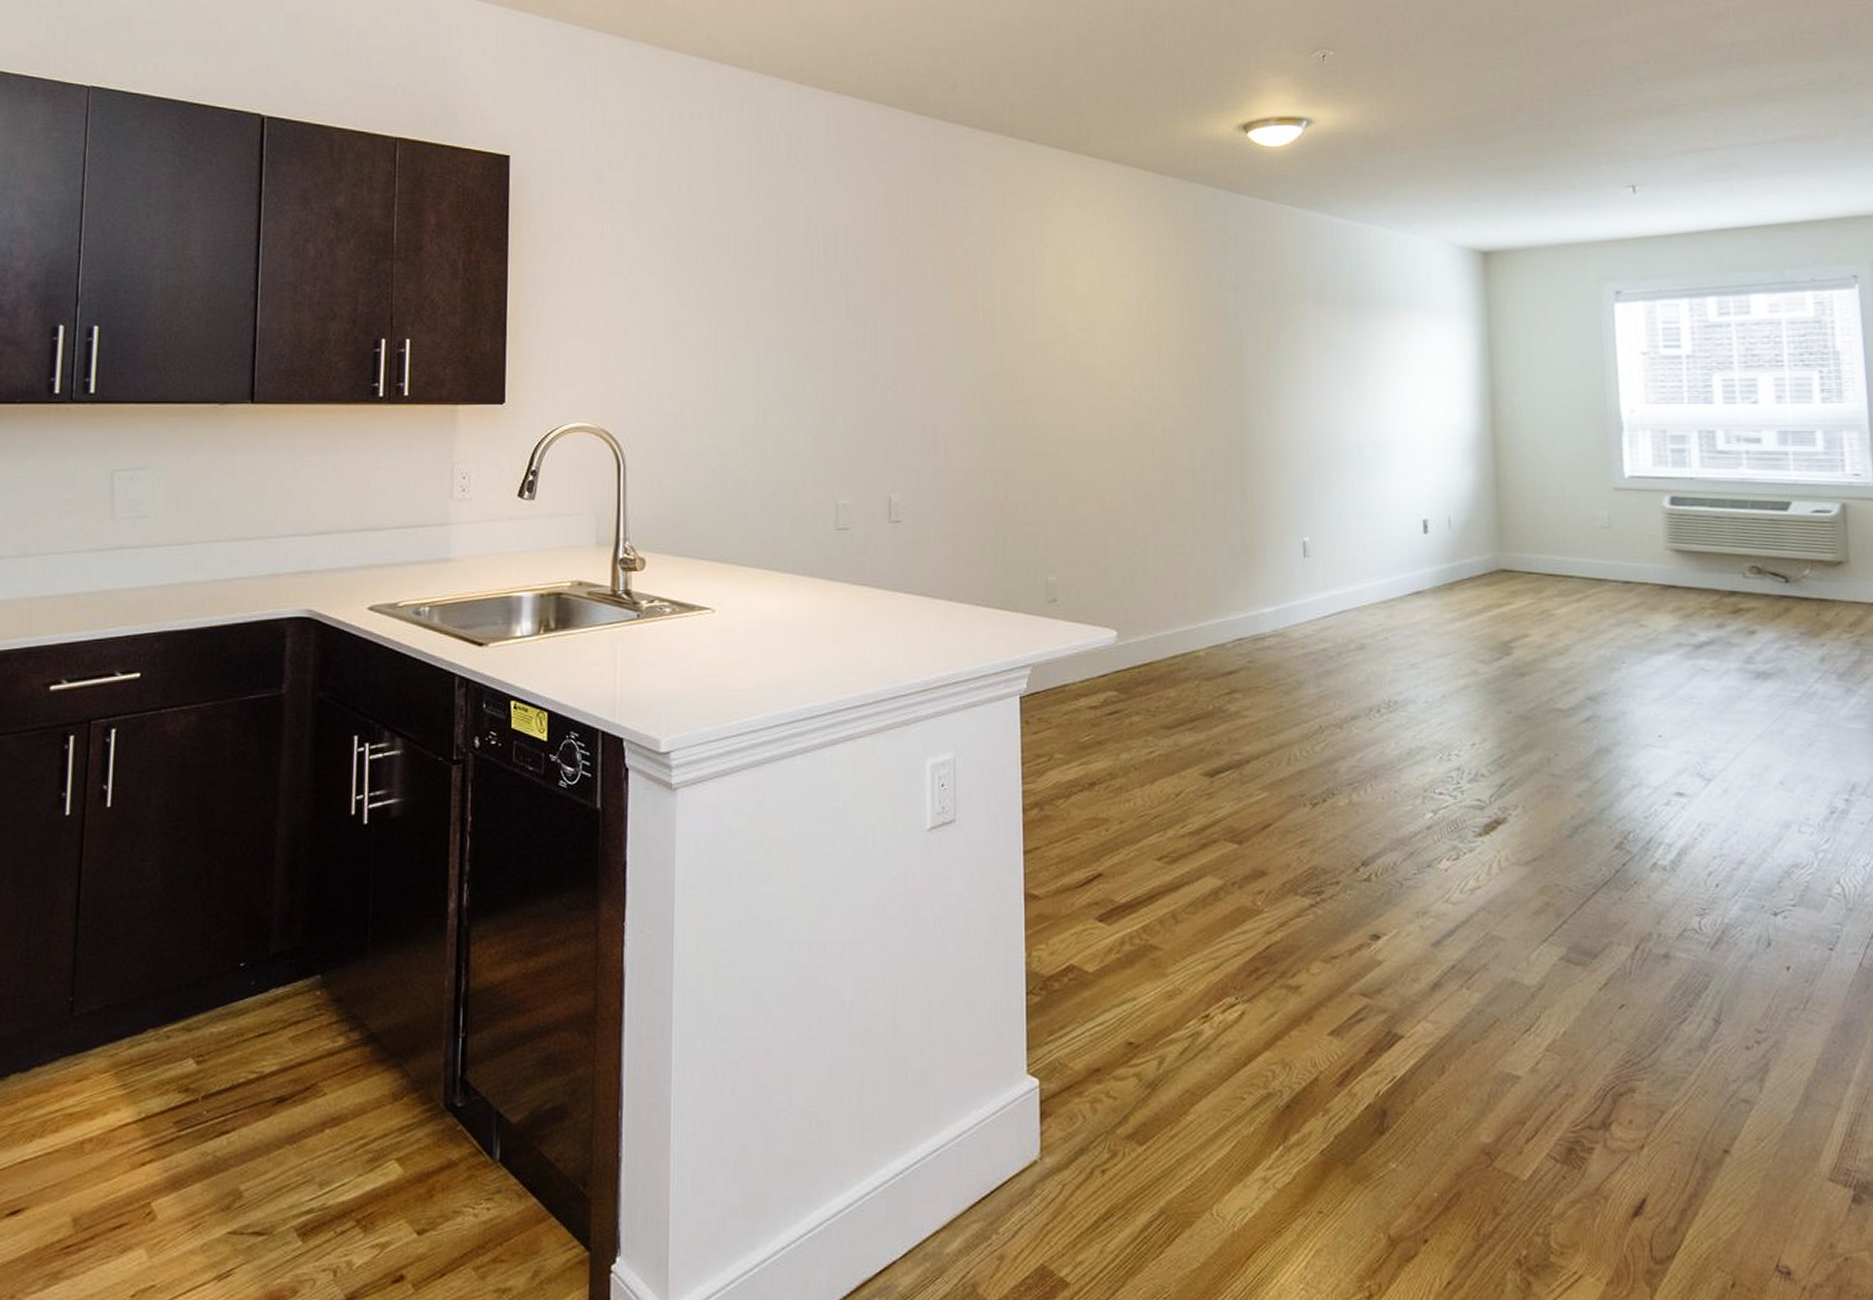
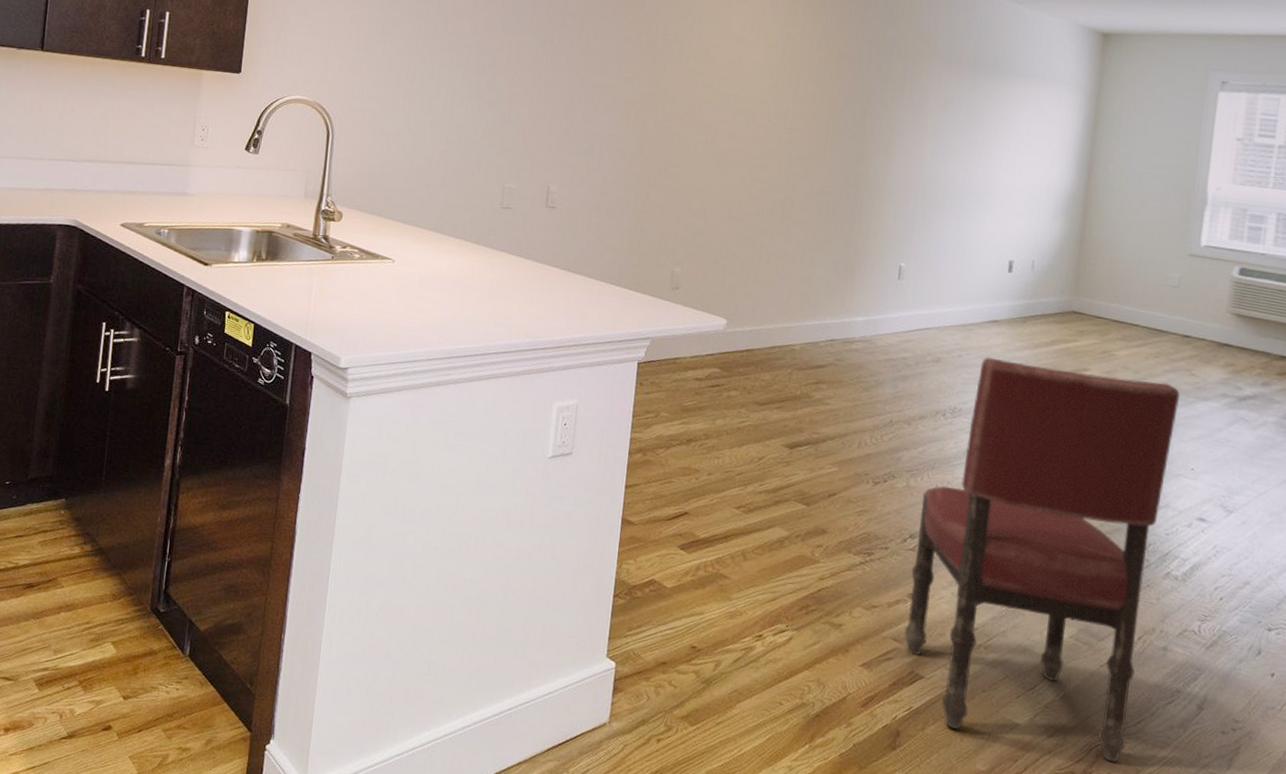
dining chair: none [1369,635,1644,1107] -> present [904,357,1180,763]

